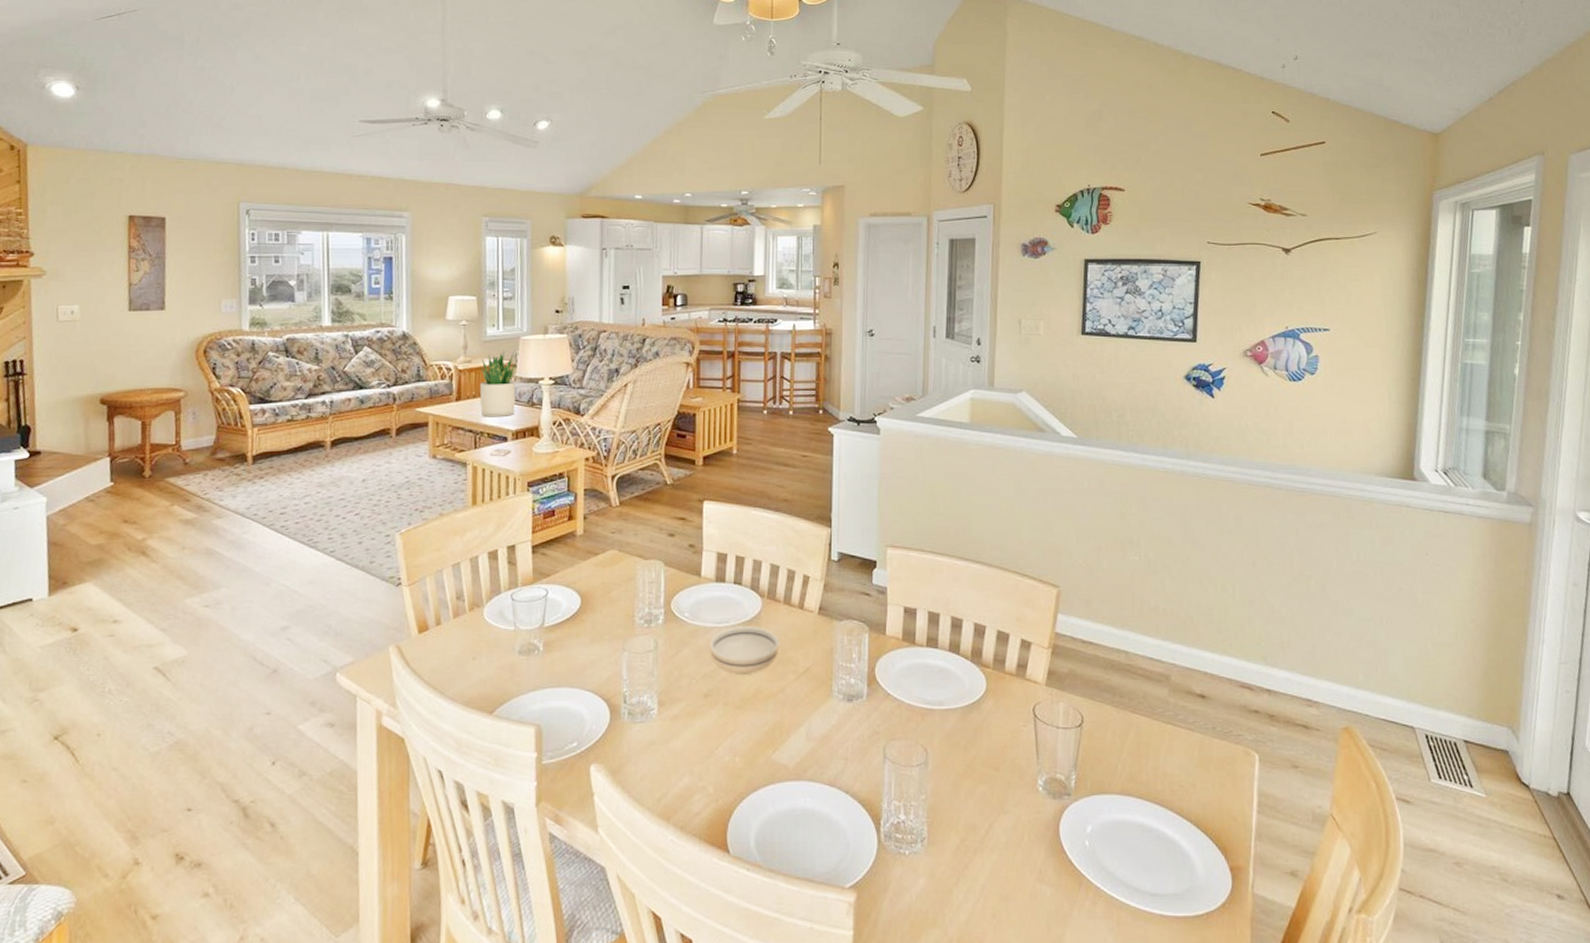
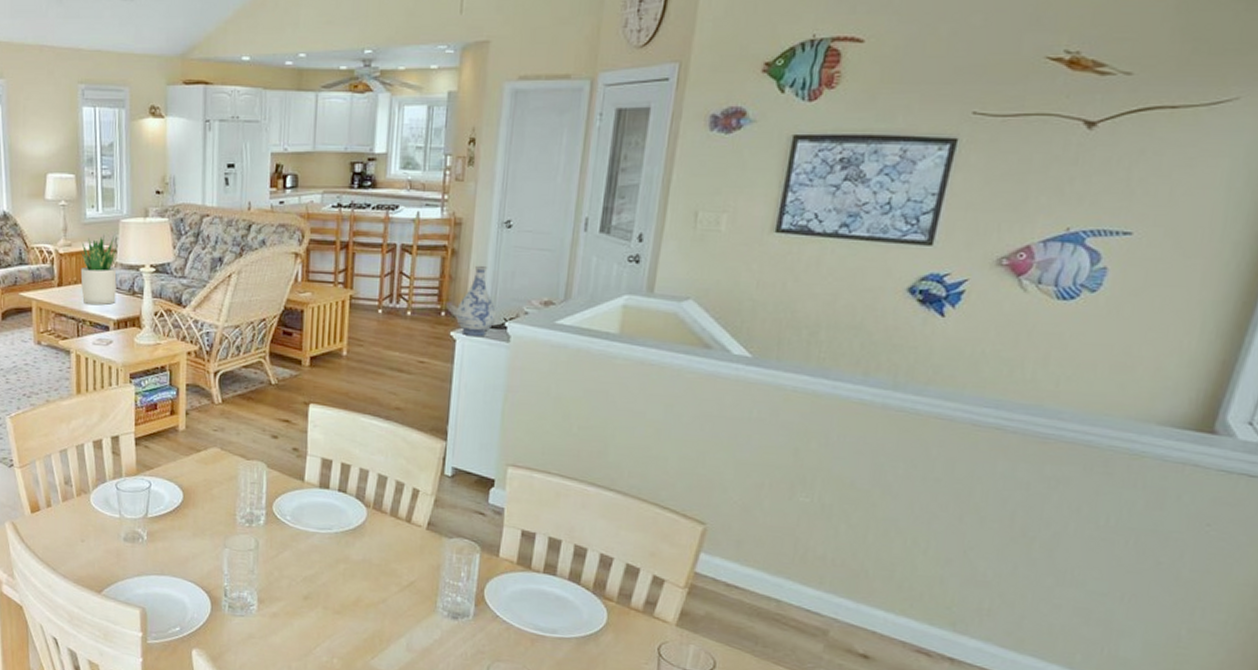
bowl: present [710,626,780,674] -> none [311,534,384,582]
vase: none [831,368,866,430] -> present [455,265,496,336]

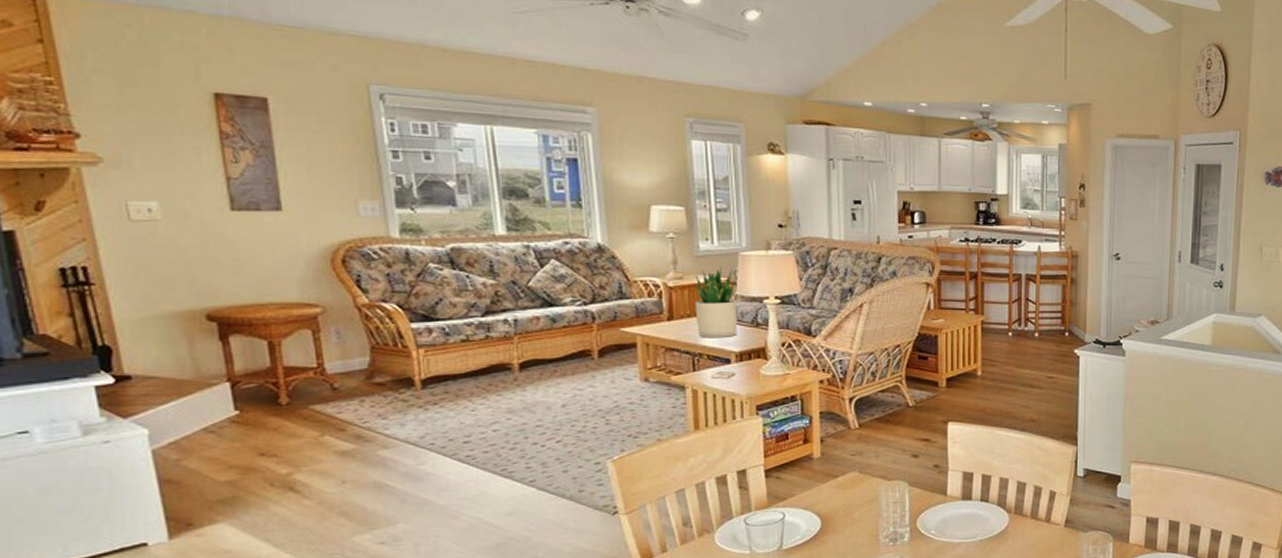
vase: present [455,265,496,336] -> none [1077,291,1112,352]

